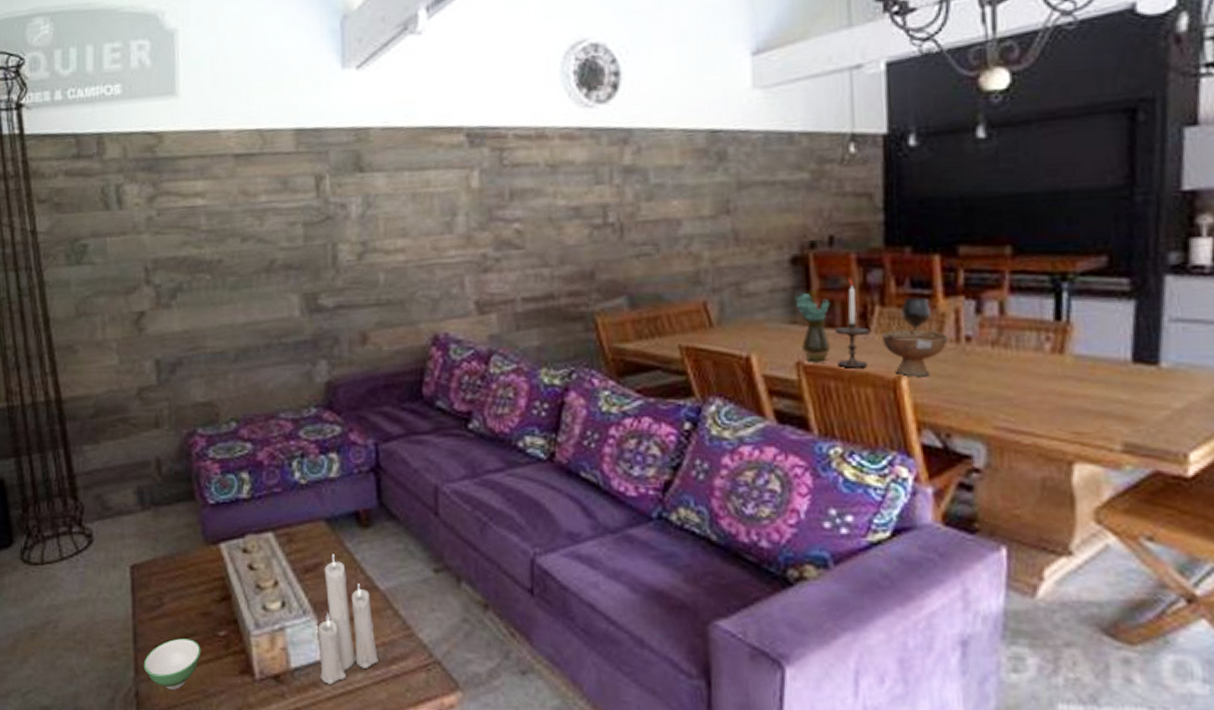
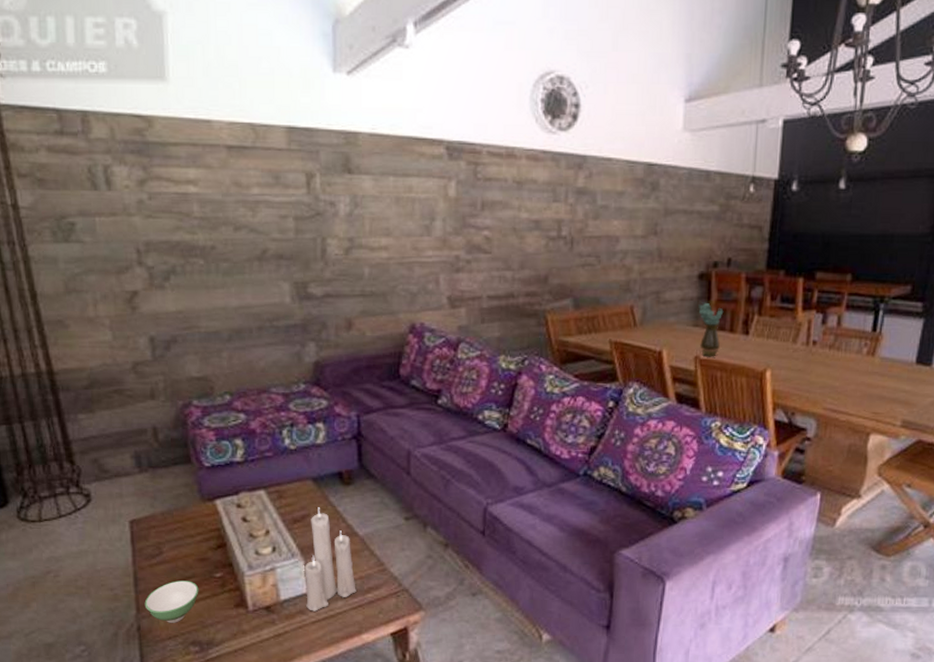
candlestick: present [836,278,869,368] -> none [724,293,748,363]
bowl: present [881,328,949,377] -> none [756,334,802,370]
wineglass: present [901,296,931,332] -> none [772,309,792,336]

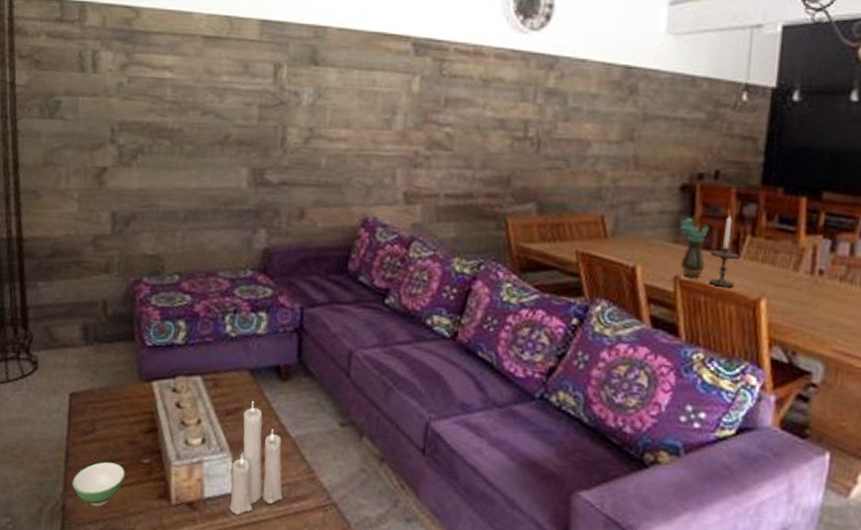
candlestick: none [724,293,748,363] -> present [709,209,739,288]

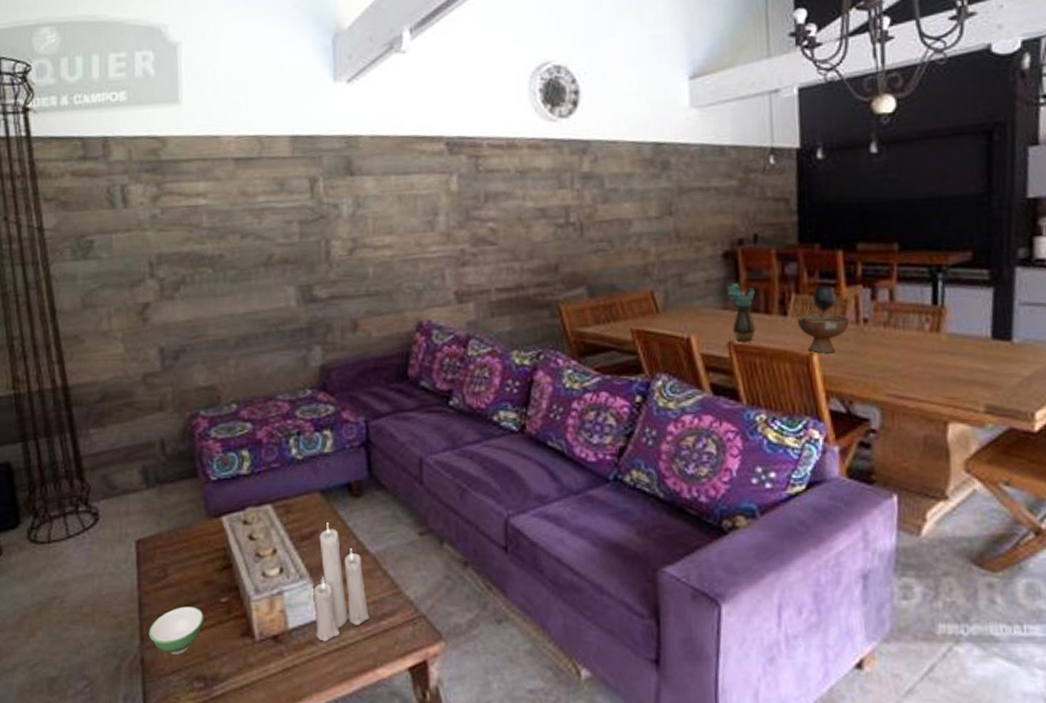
candlestick: present [709,209,739,288] -> none [760,270,787,347]
bowl: none [749,257,805,301] -> present [797,312,850,354]
wineglass: none [768,231,793,262] -> present [812,285,836,315]

